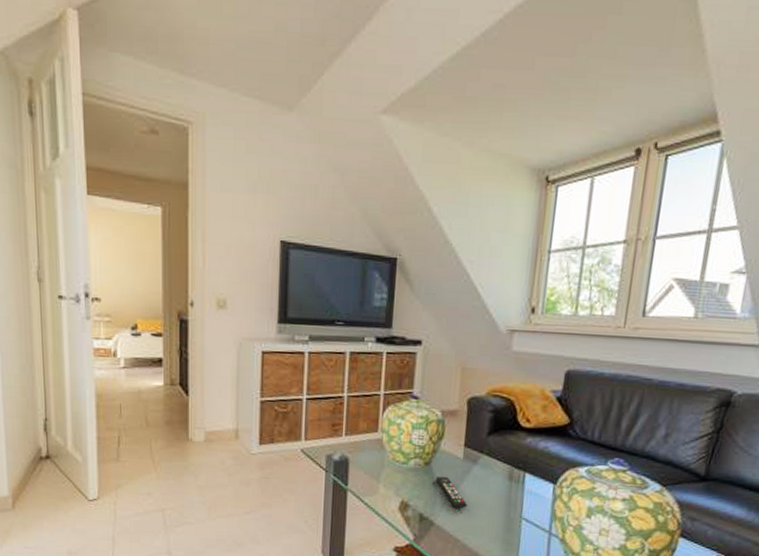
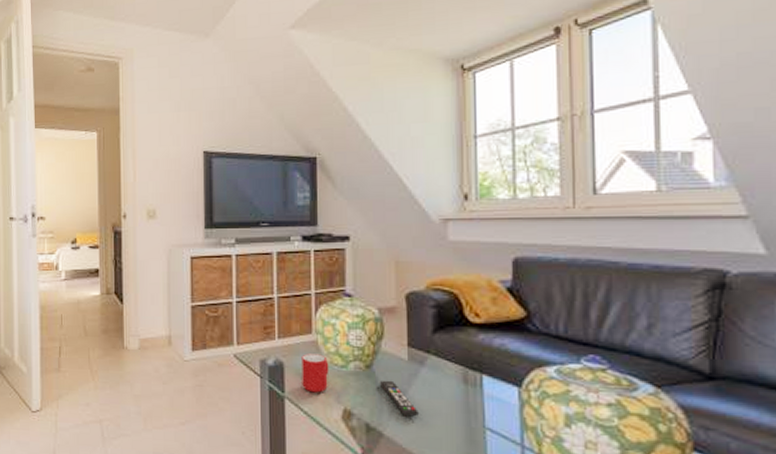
cup: none [365,450,392,487] -> present [302,353,329,393]

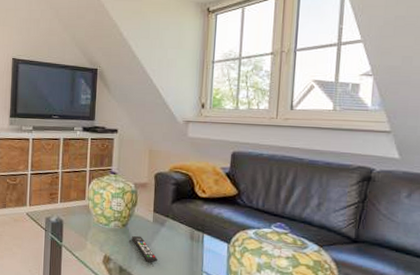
cup: present [302,353,329,393] -> none [75,214,96,243]

